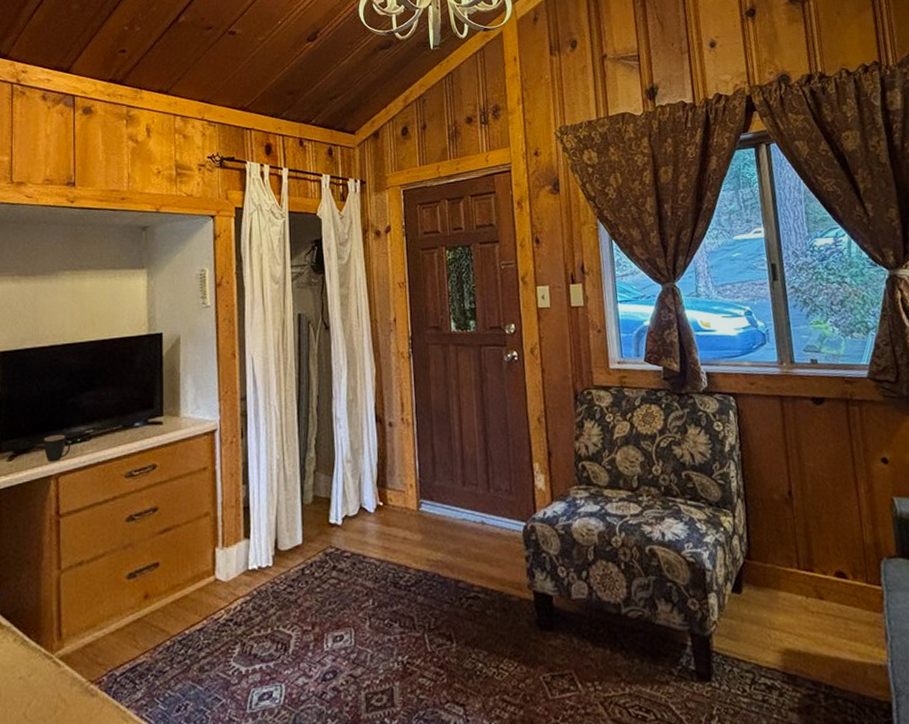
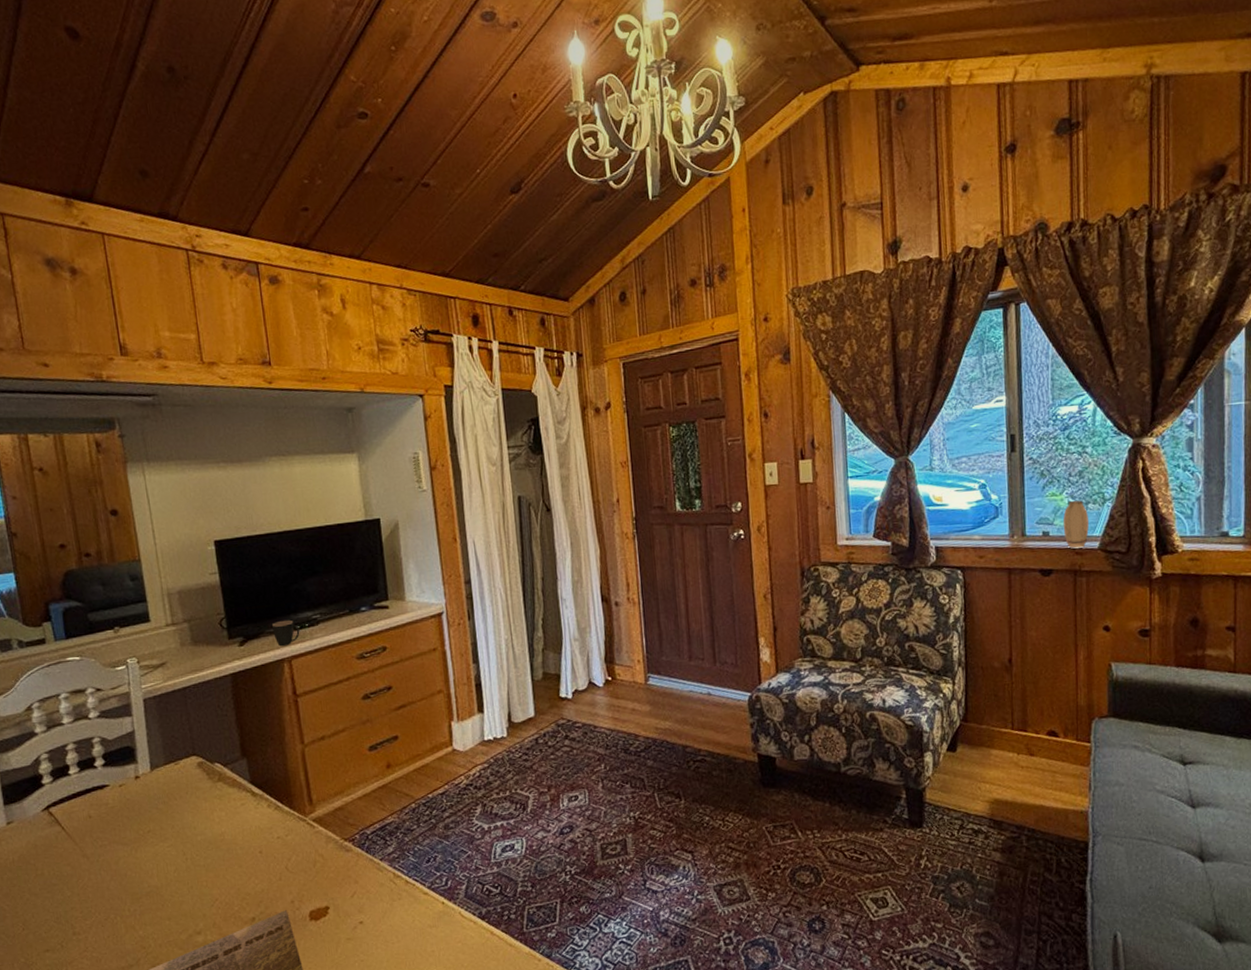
vase: none [829,328,856,377] -> present [1063,500,1090,549]

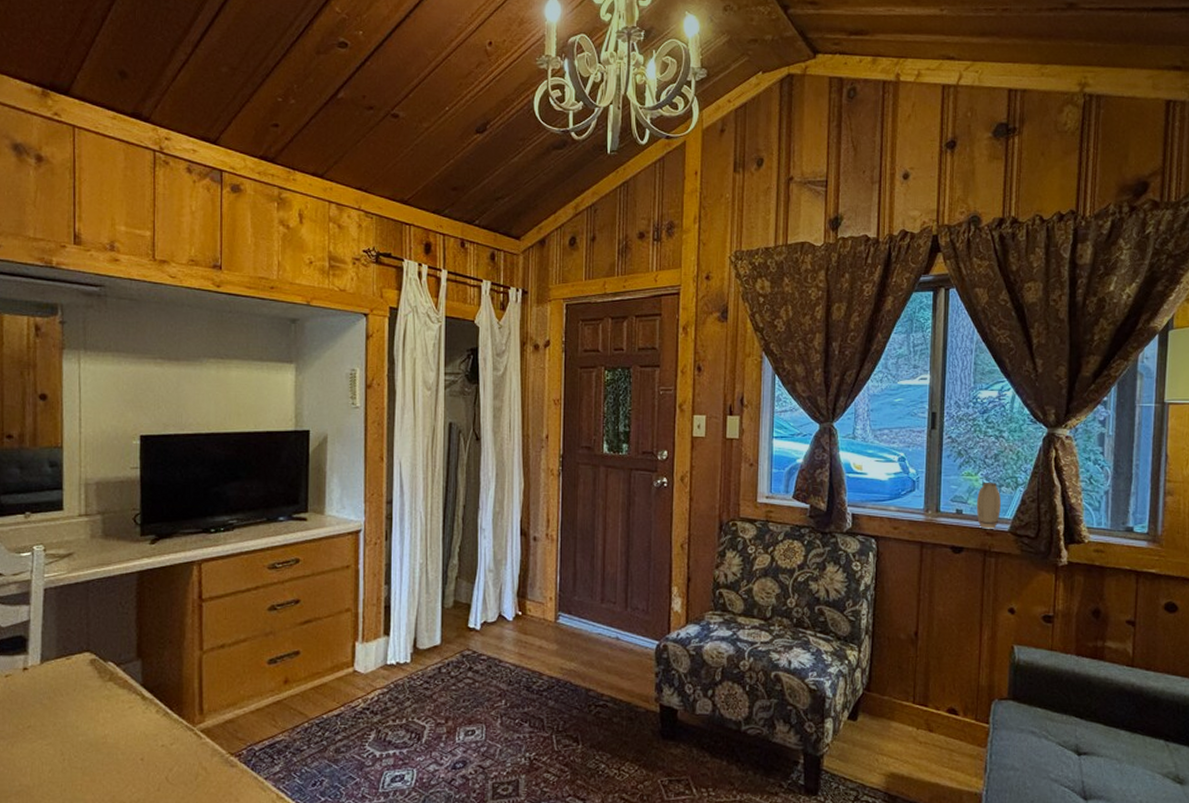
mug: present [272,619,300,647] -> none [187,522,214,549]

